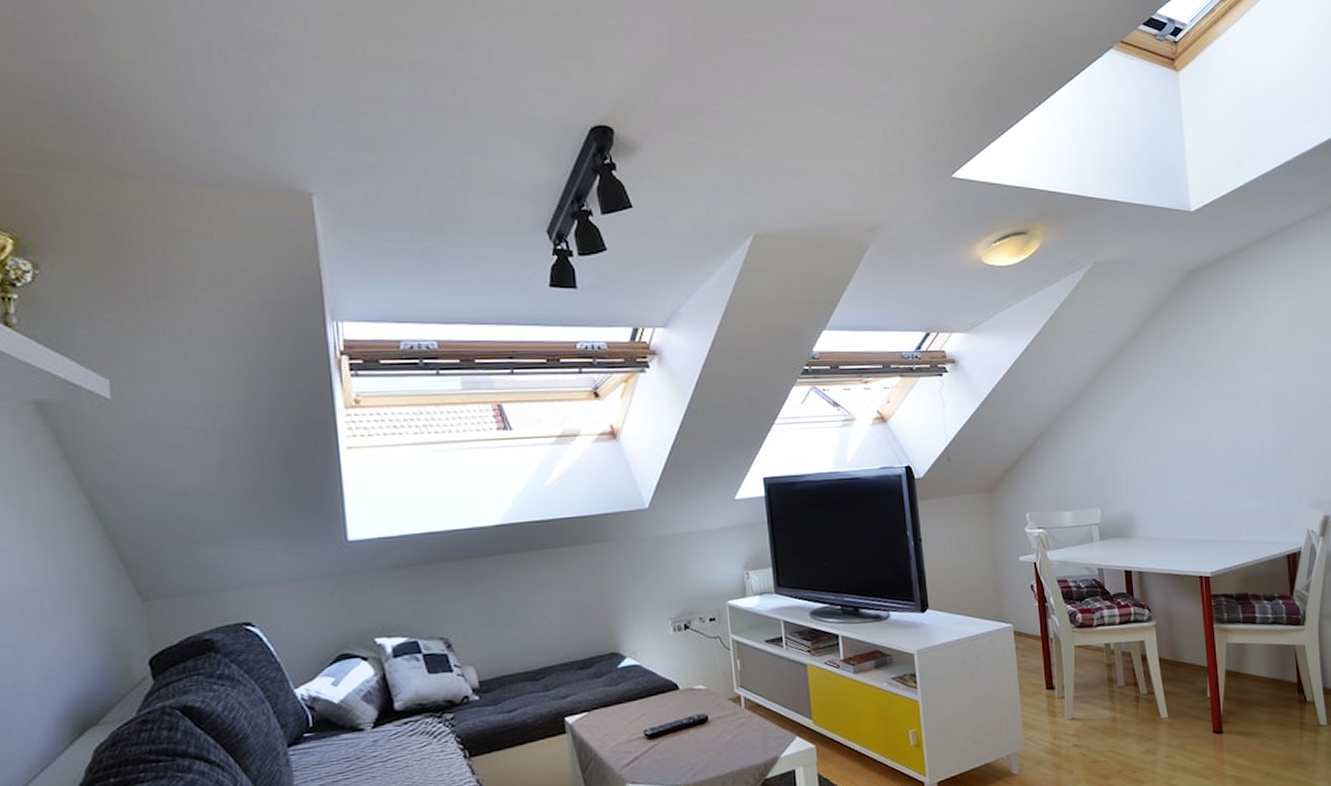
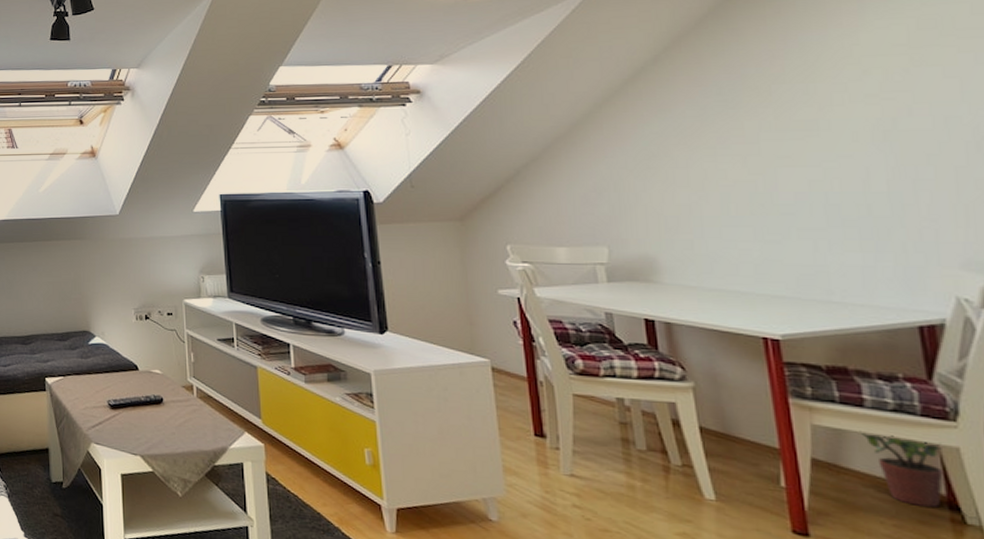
potted plant: none [1253,642,1296,695] -> present [859,430,944,508]

